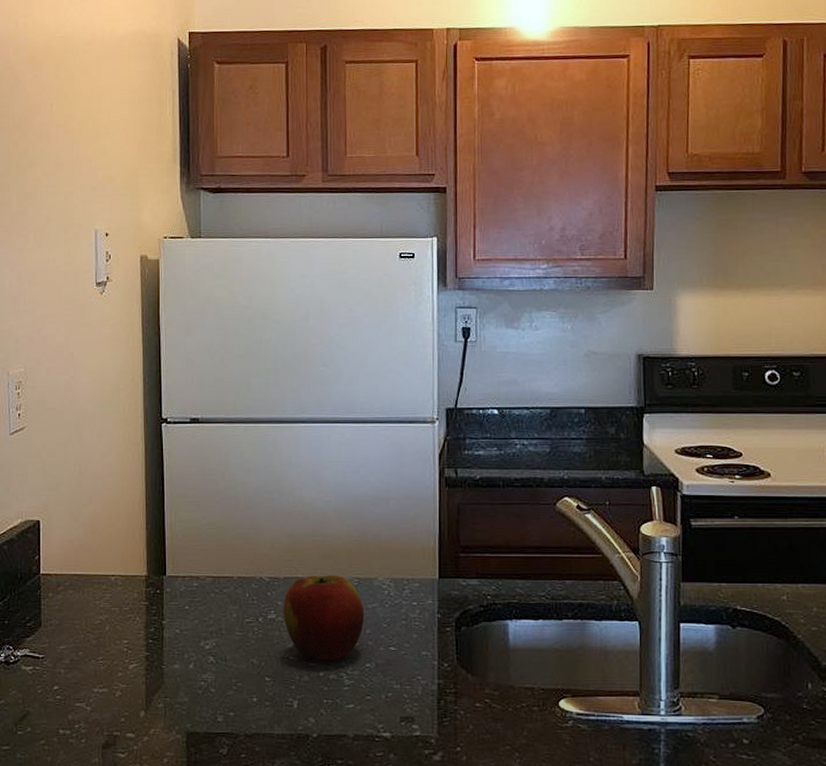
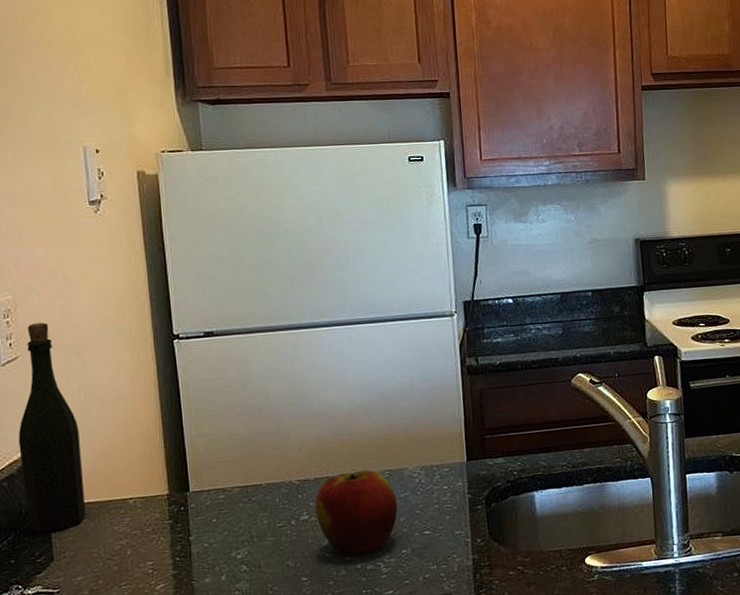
bottle: none [20,396,72,598] -> present [18,322,86,533]

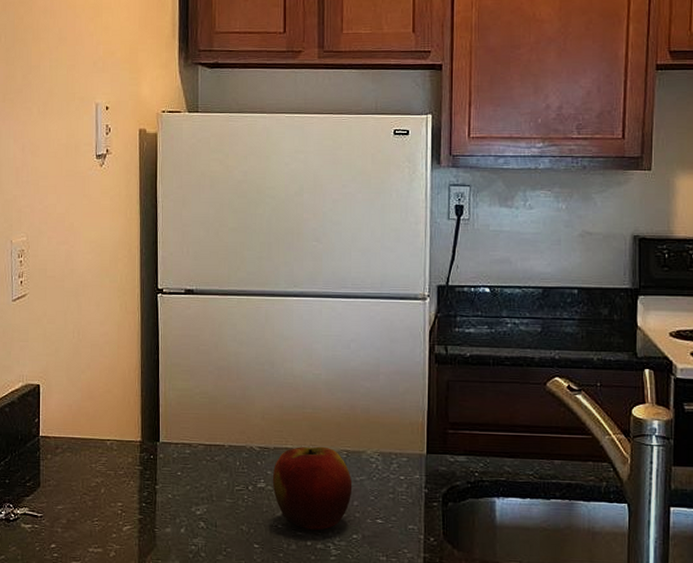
bottle: present [18,322,86,533] -> none [21,265,70,459]

